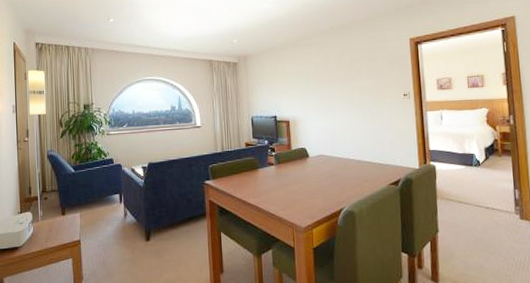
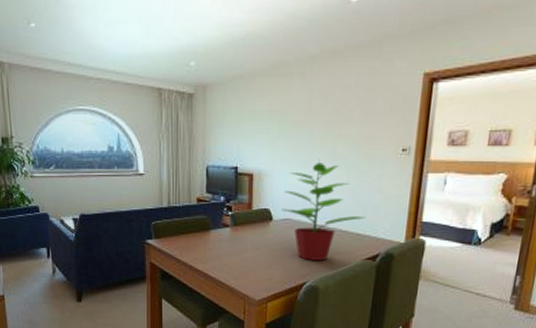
potted plant: none [315,106,384,189] -> present [282,159,366,260]

